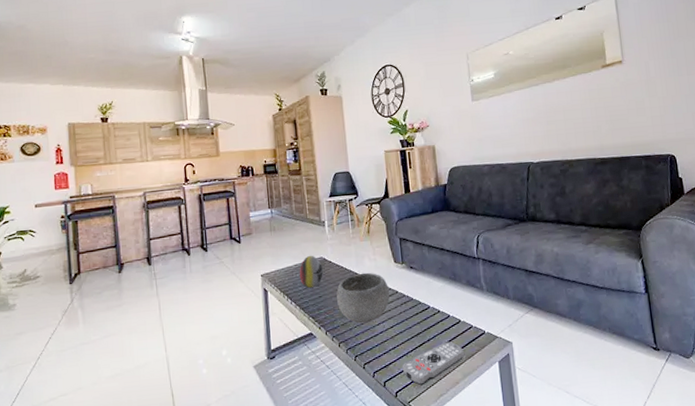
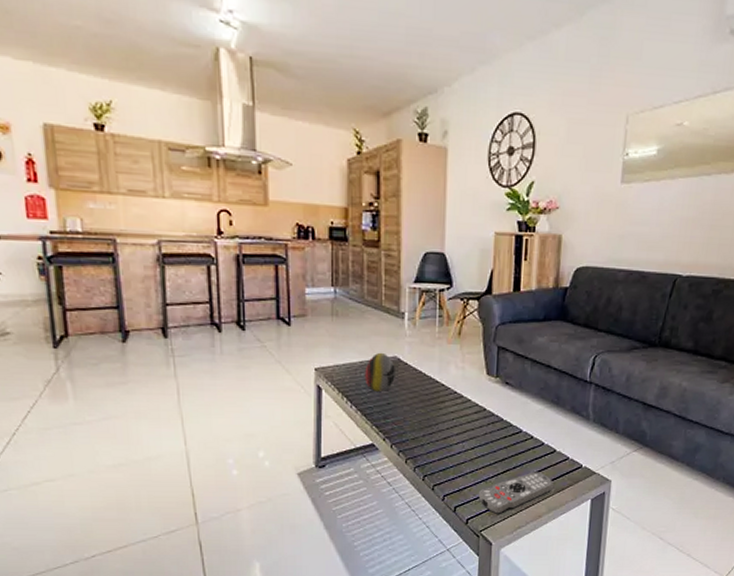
bowl: present [336,272,390,324] -> none [409,382,477,440]

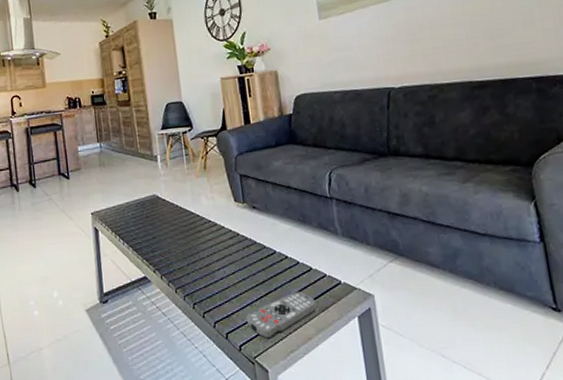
decorative egg: present [364,352,395,391] -> none [131,192,157,228]

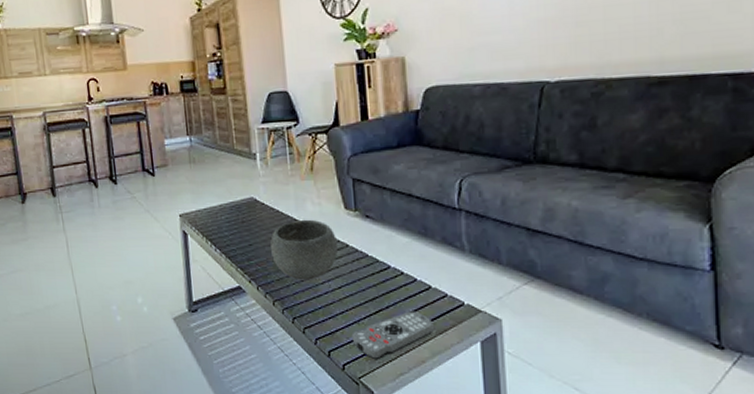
bowl: none [171,212,231,268] -> present [270,219,339,280]

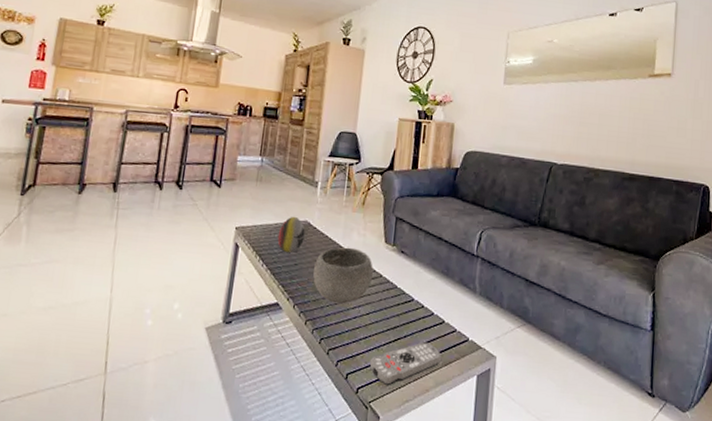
decorative egg: none [224,194,254,233] -> present [277,216,305,253]

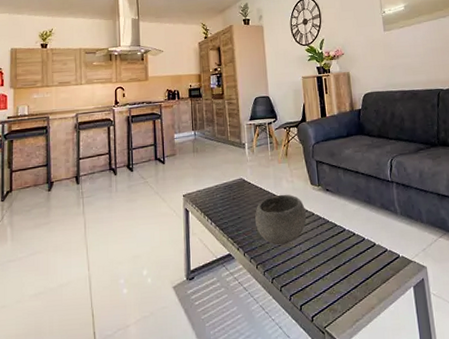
decorative egg: present [277,216,305,253] -> none [219,176,243,209]
remote control: present [369,342,442,386] -> none [318,265,380,310]

